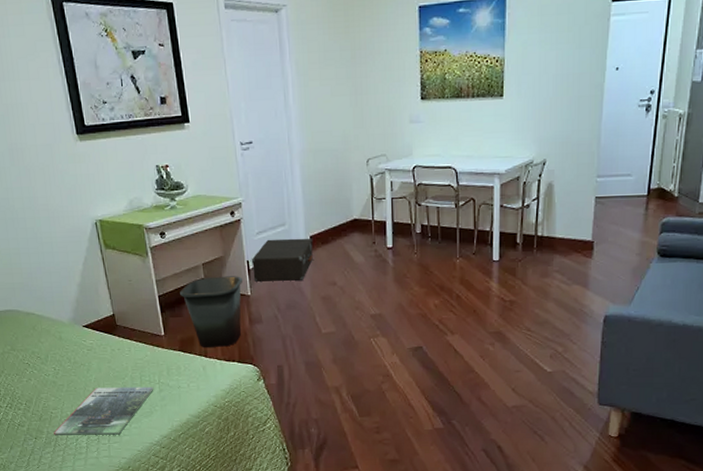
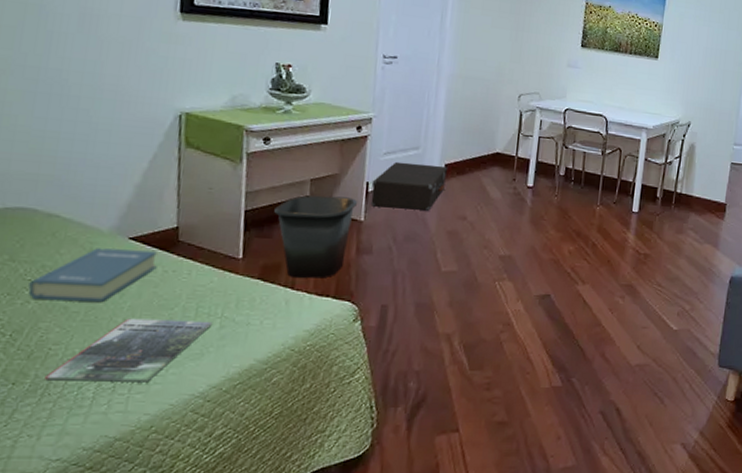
hardback book: none [27,335,106,377] -> present [28,248,157,303]

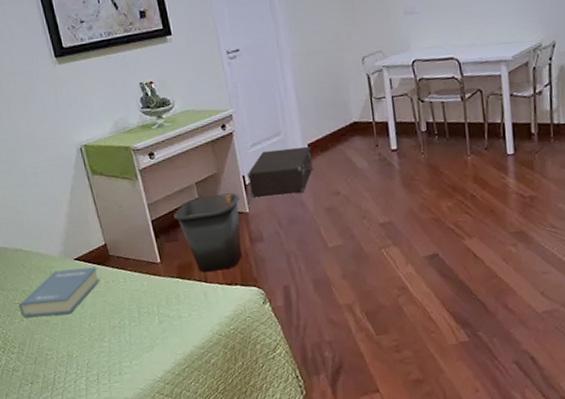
magazine: present [45,318,213,382] -> none [50,318,154,379]

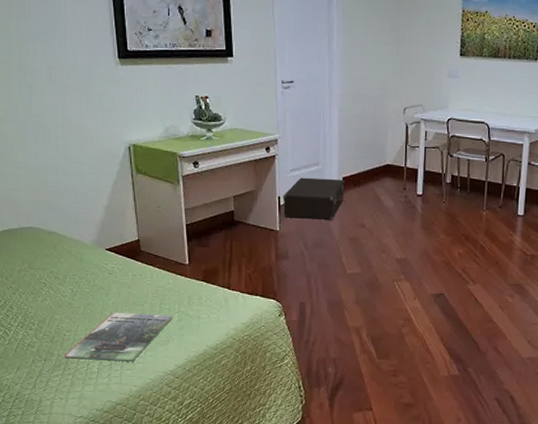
hardback book: present [18,267,100,317] -> none [44,257,128,300]
magazine: none [50,318,154,379] -> present [65,312,173,362]
waste bin: present [174,193,242,272] -> none [208,209,272,280]

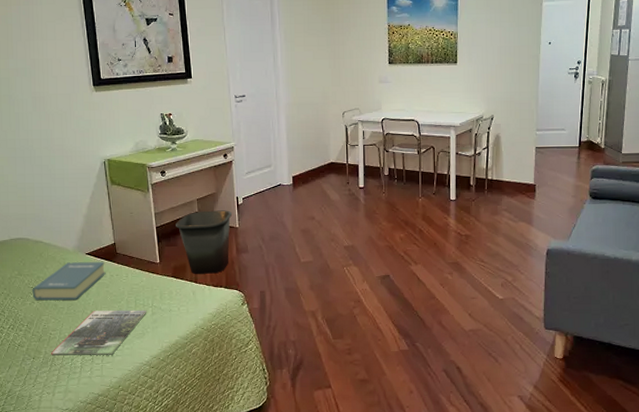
hardback book: none [44,257,128,300] -> present [32,262,106,301]
waste bin: none [208,209,272,280] -> present [176,210,232,274]
suitcase: present [282,177,345,220] -> none [240,178,295,215]

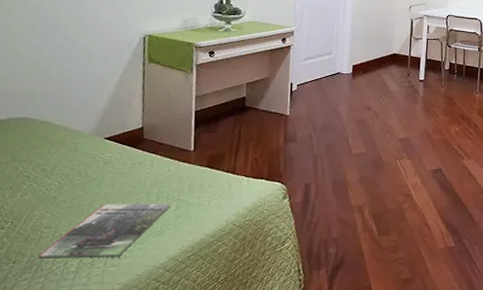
hardback book: present [32,262,106,301] -> none [26,147,127,192]
waste bin: present [176,210,232,274] -> none [218,96,284,164]

